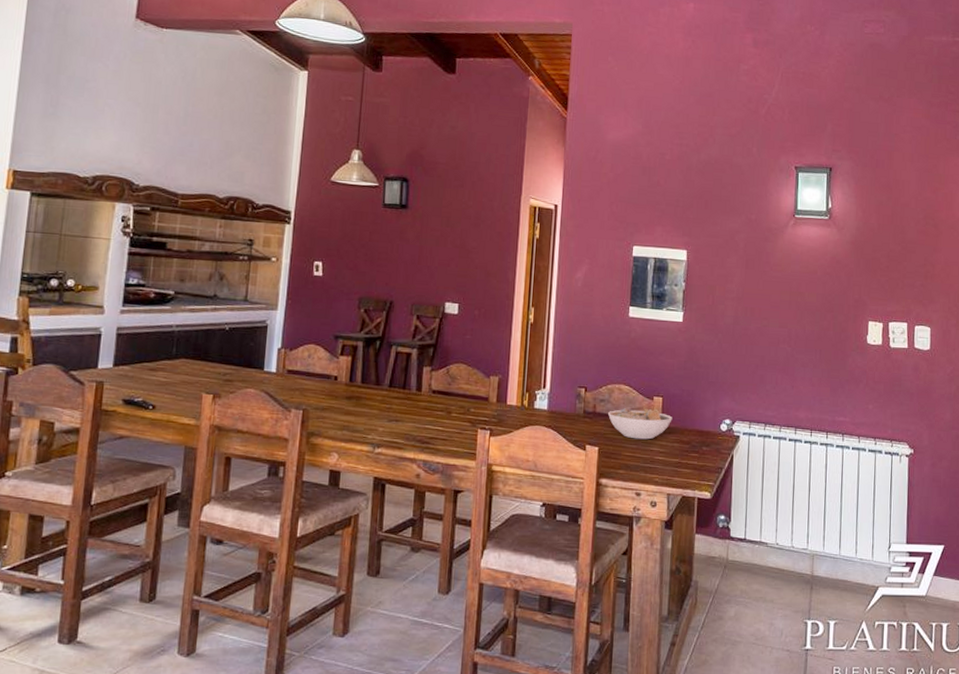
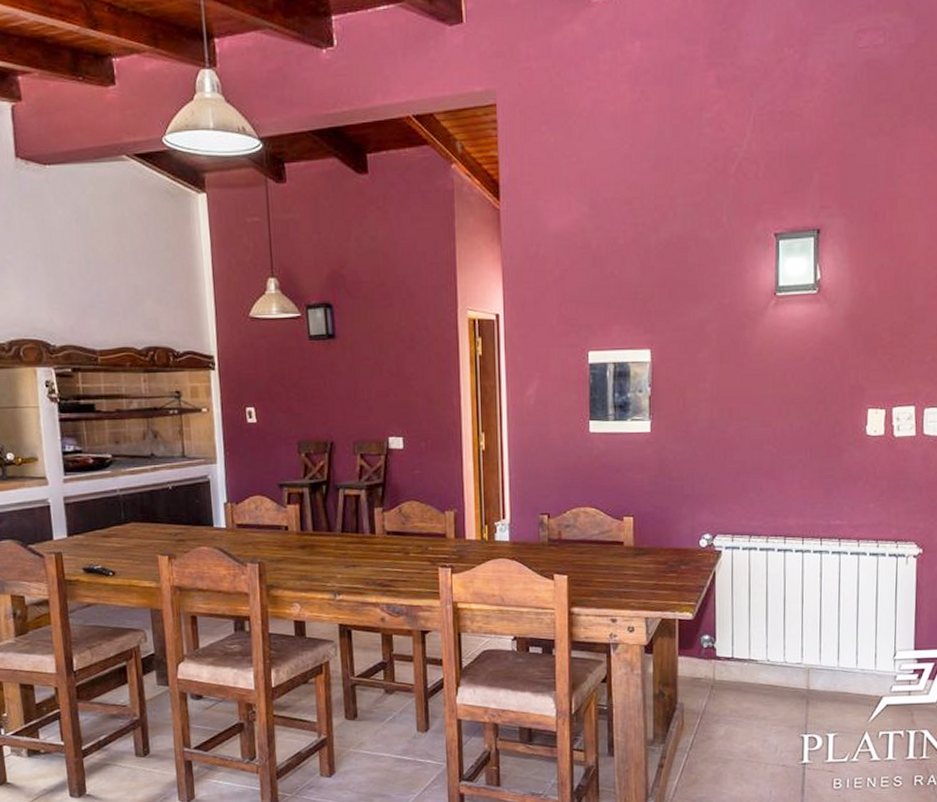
bowl: present [608,408,673,440] -> none [575,529,646,564]

